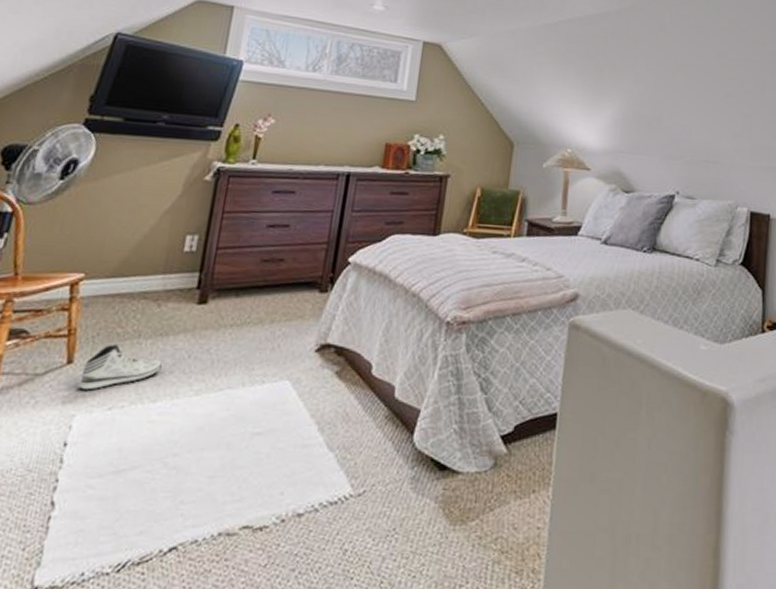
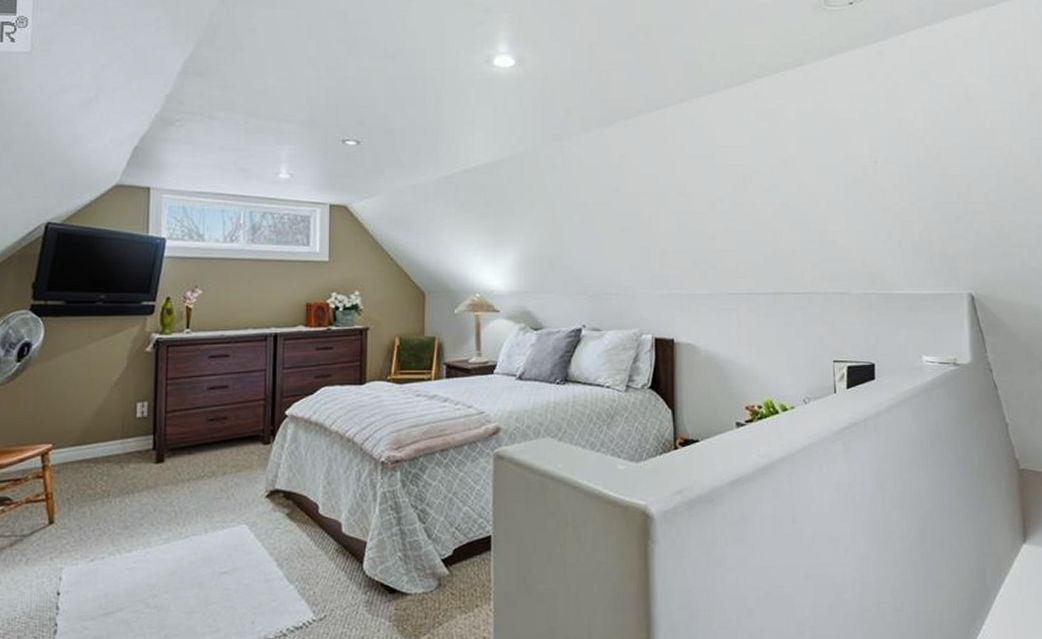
sneaker: present [78,344,162,391] -> none [62,504,132,546]

